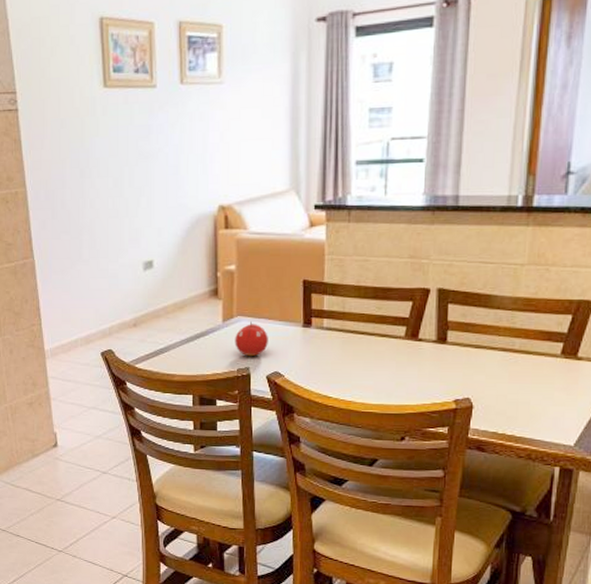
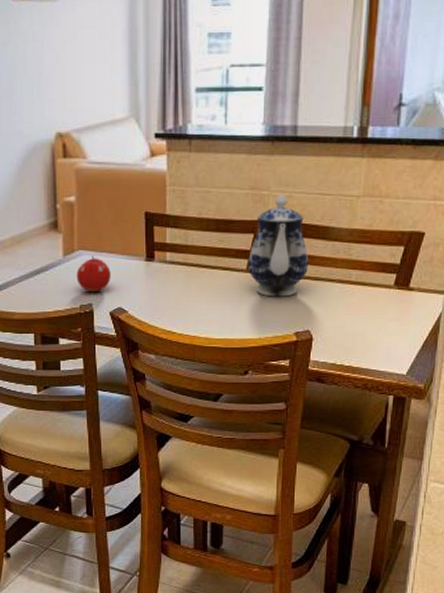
teapot: none [406,263,469,364] -> present [248,195,308,297]

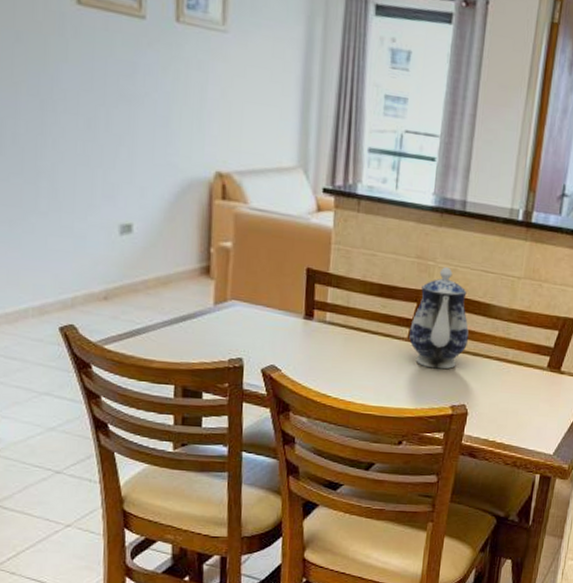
fruit: present [76,255,111,293] -> none [227,307,266,347]

